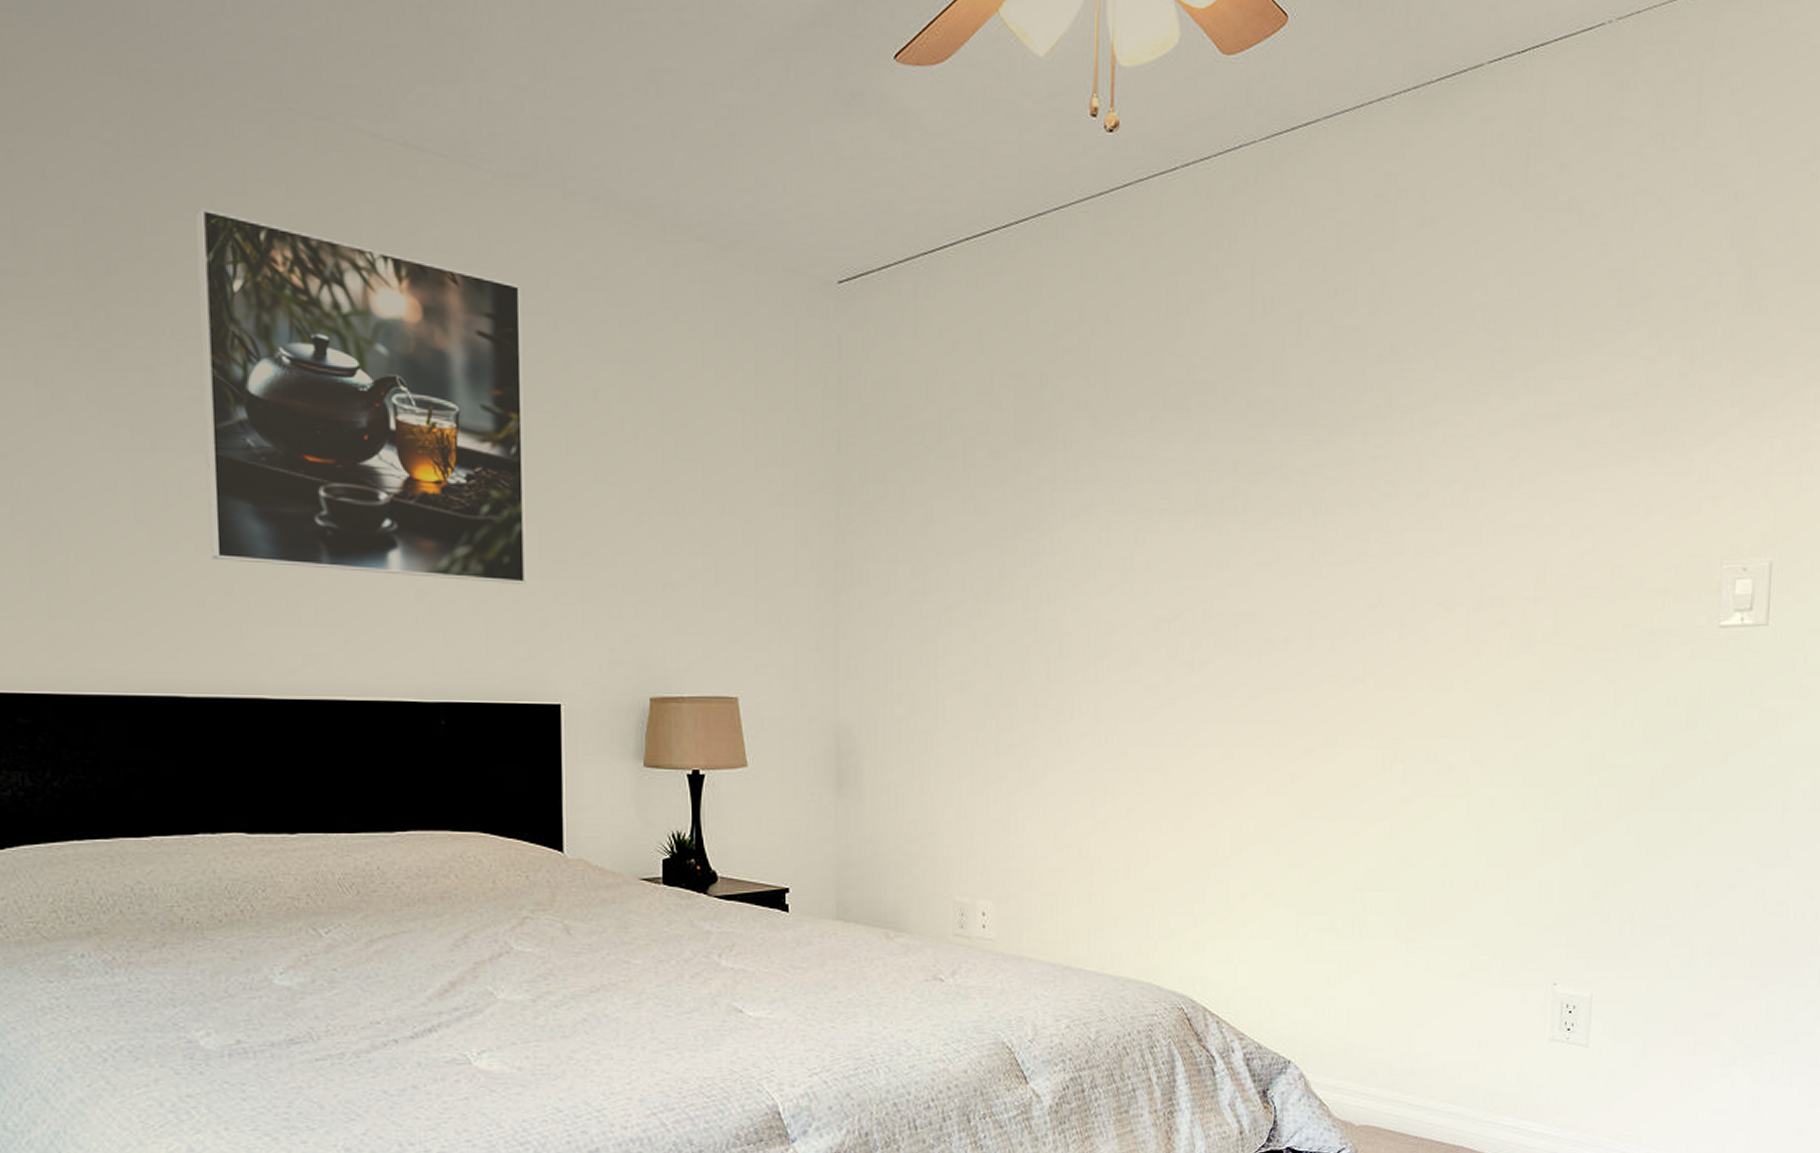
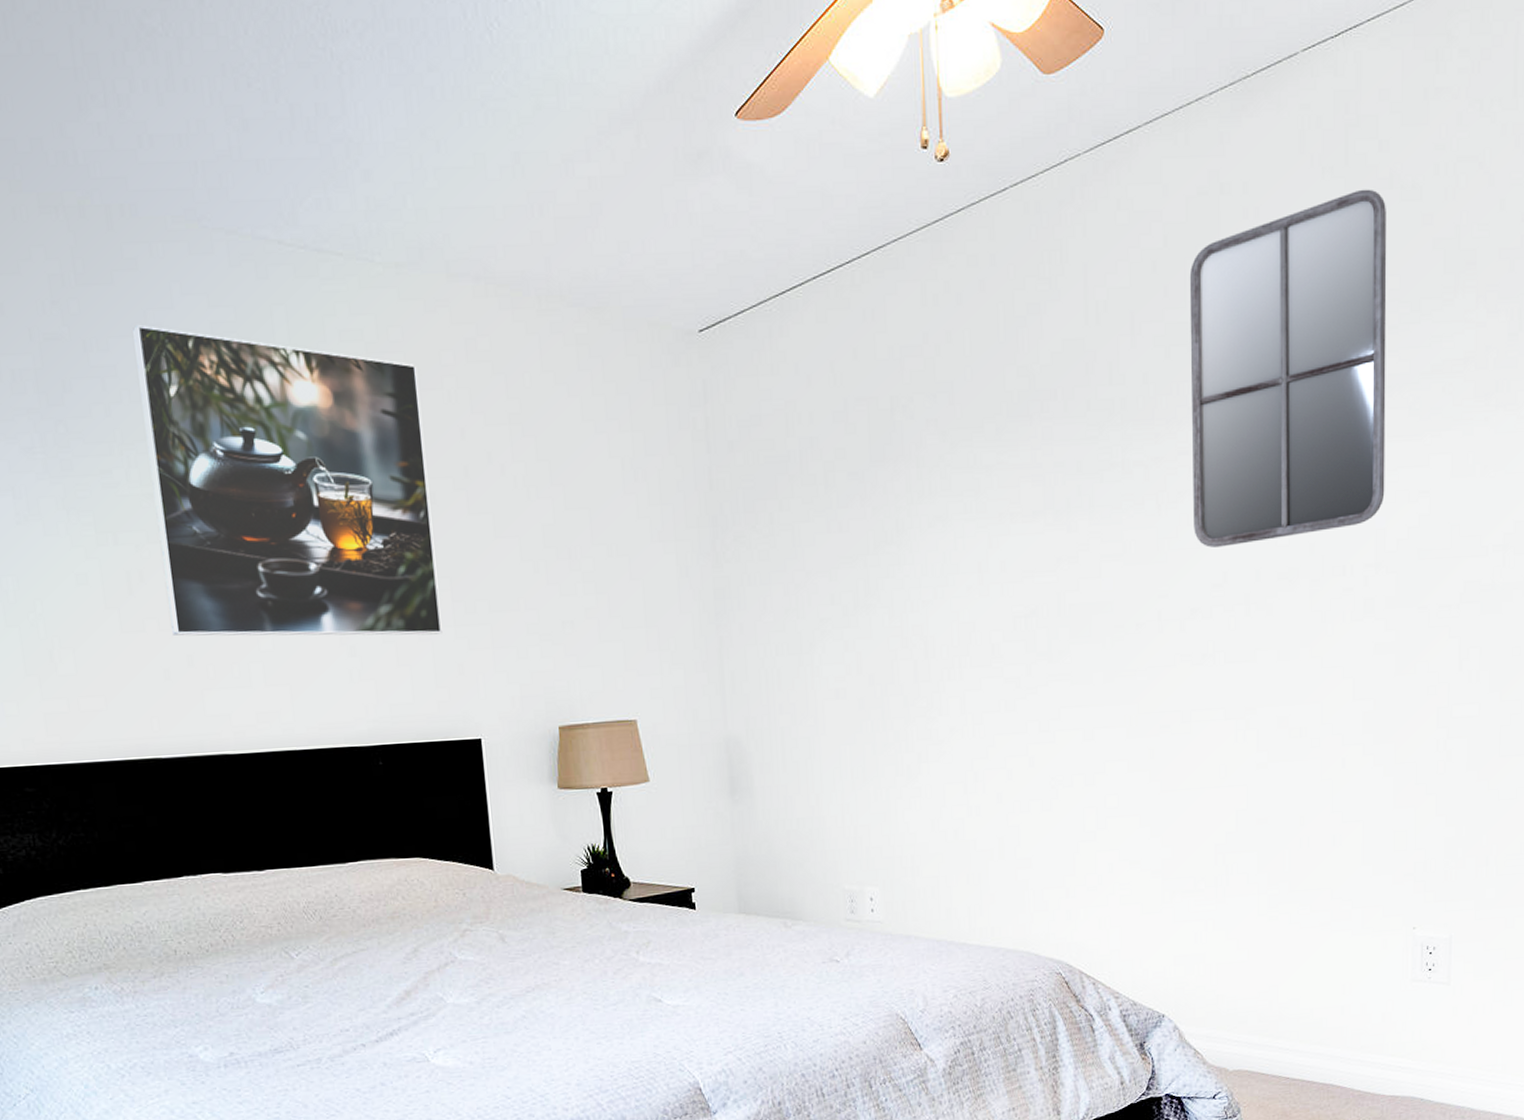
home mirror: none [1350,210,1564,566] -> present [1189,189,1387,548]

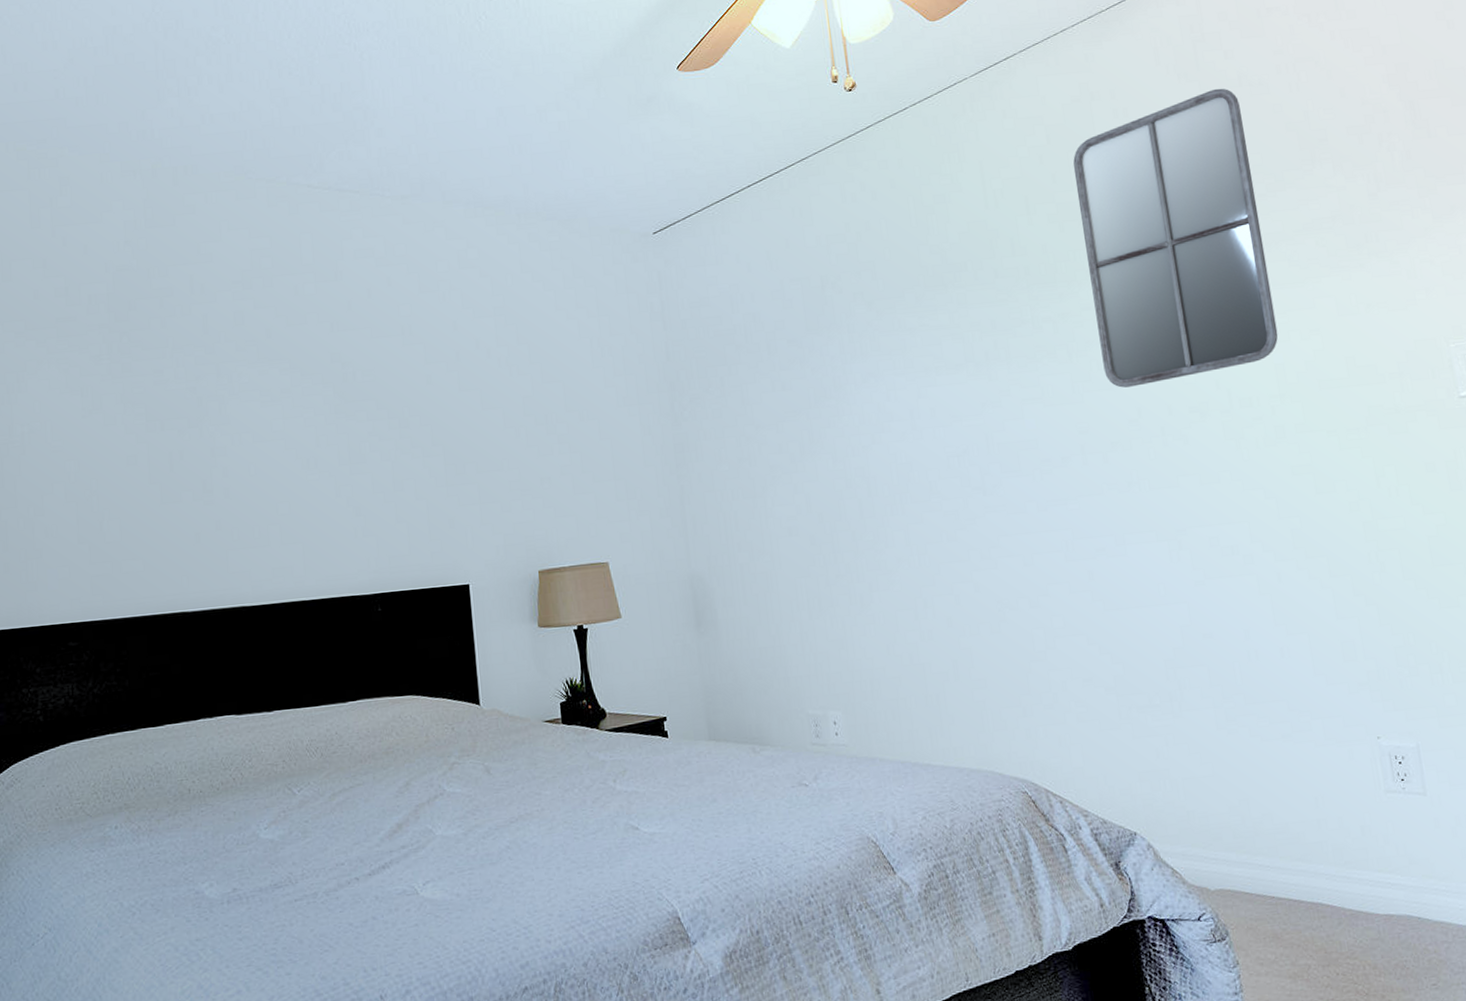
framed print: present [133,324,443,636] -> none [188,254,436,504]

